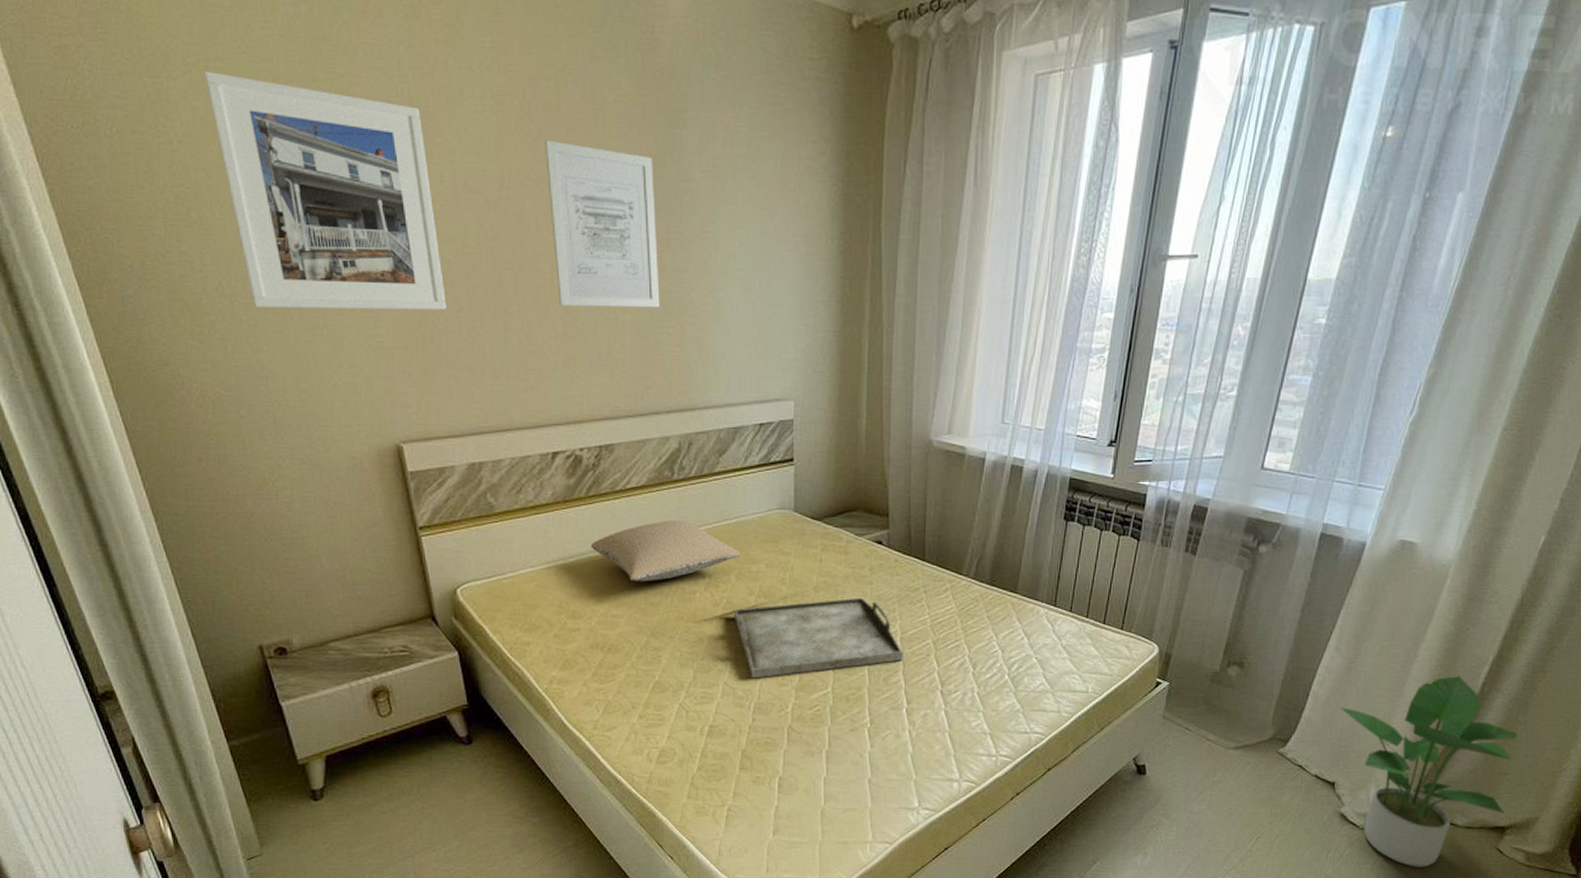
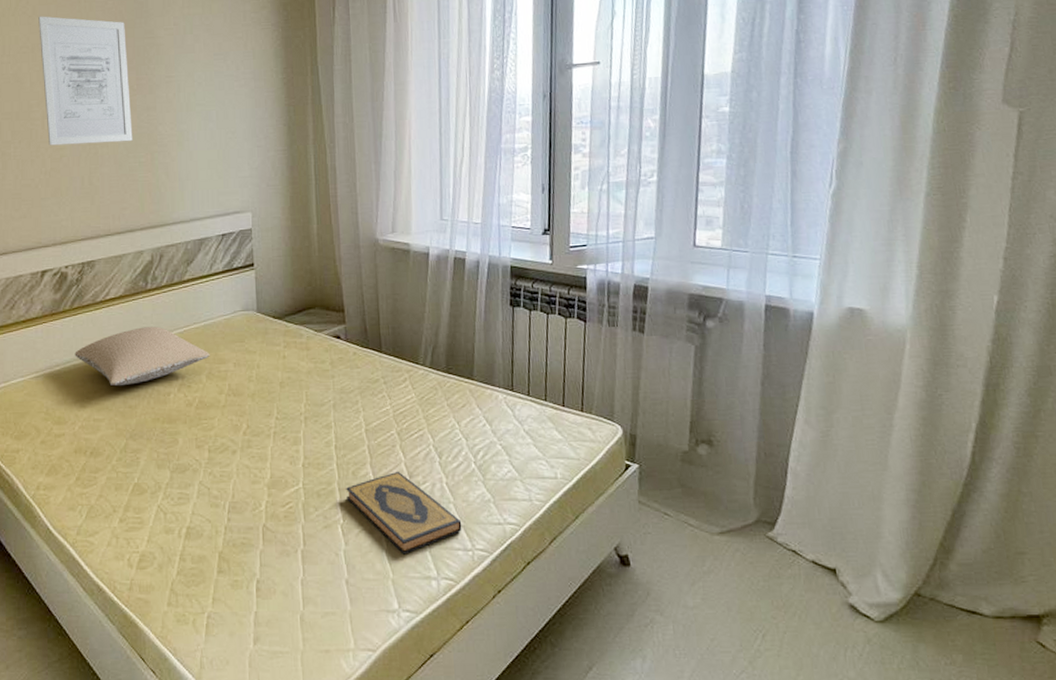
serving tray: present [734,597,904,679] -> none [206,391,370,477]
hardback book: none [876,679,989,758] -> present [346,471,462,555]
potted plant: present [1339,676,1518,867] -> none [823,445,1035,667]

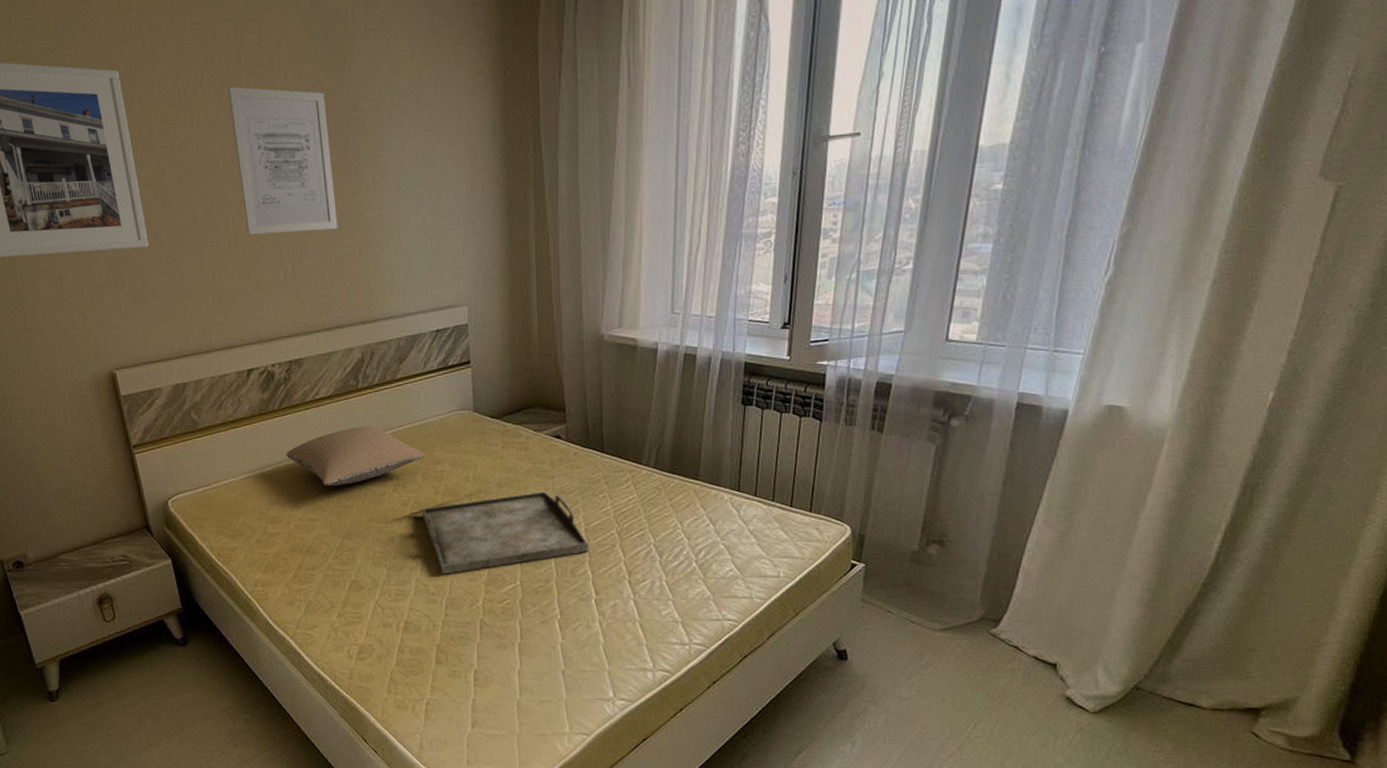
serving tray: none [206,391,370,477] -> present [421,491,589,575]
hardback book: present [346,471,462,555] -> none [564,569,680,648]

